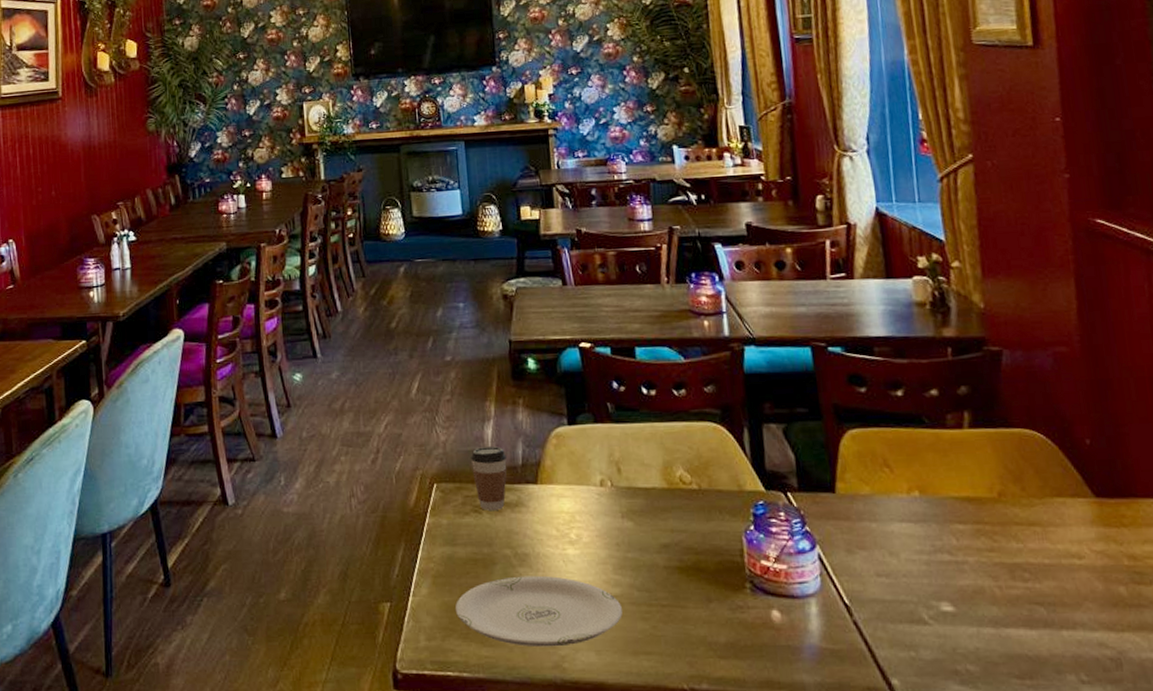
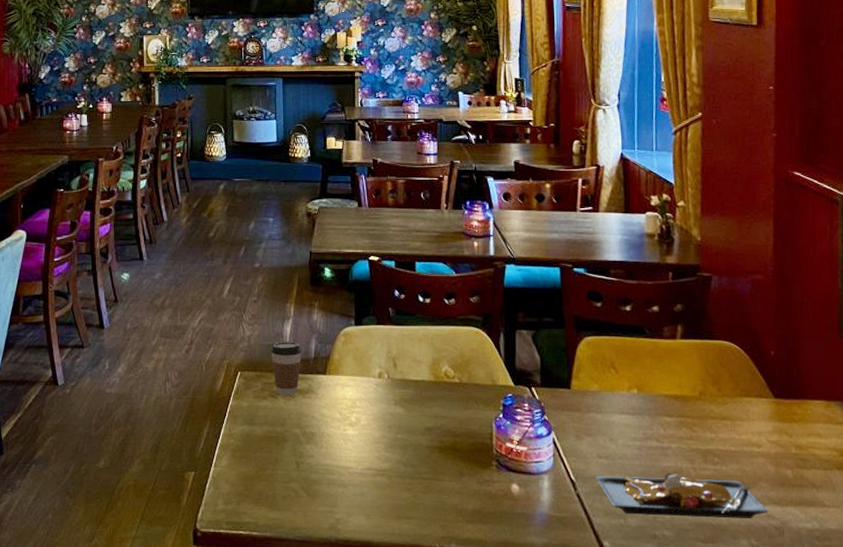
plate: present [455,575,622,648] -> none [249,451,390,512]
plate: none [874,593,1100,648] -> present [595,473,768,518]

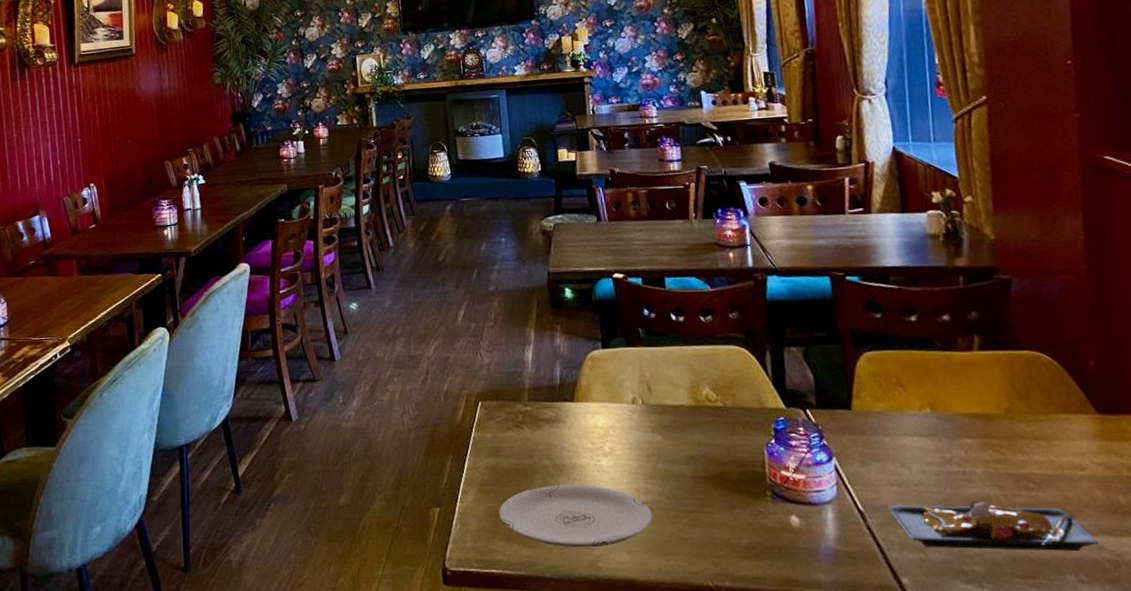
plate: none [249,451,390,512] -> present [498,484,652,548]
coffee cup: present [270,342,301,397] -> none [512,368,546,427]

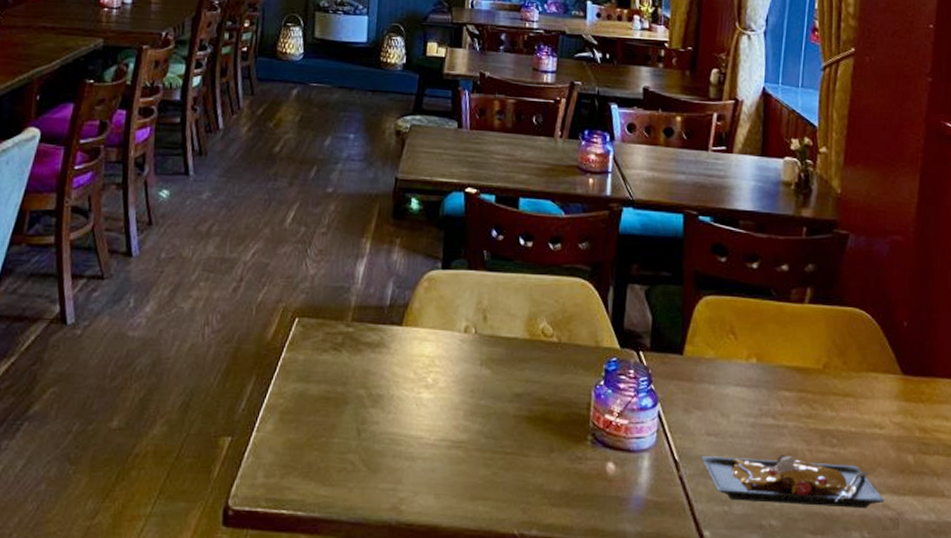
plate: present [498,484,652,548] -> none [298,417,467,489]

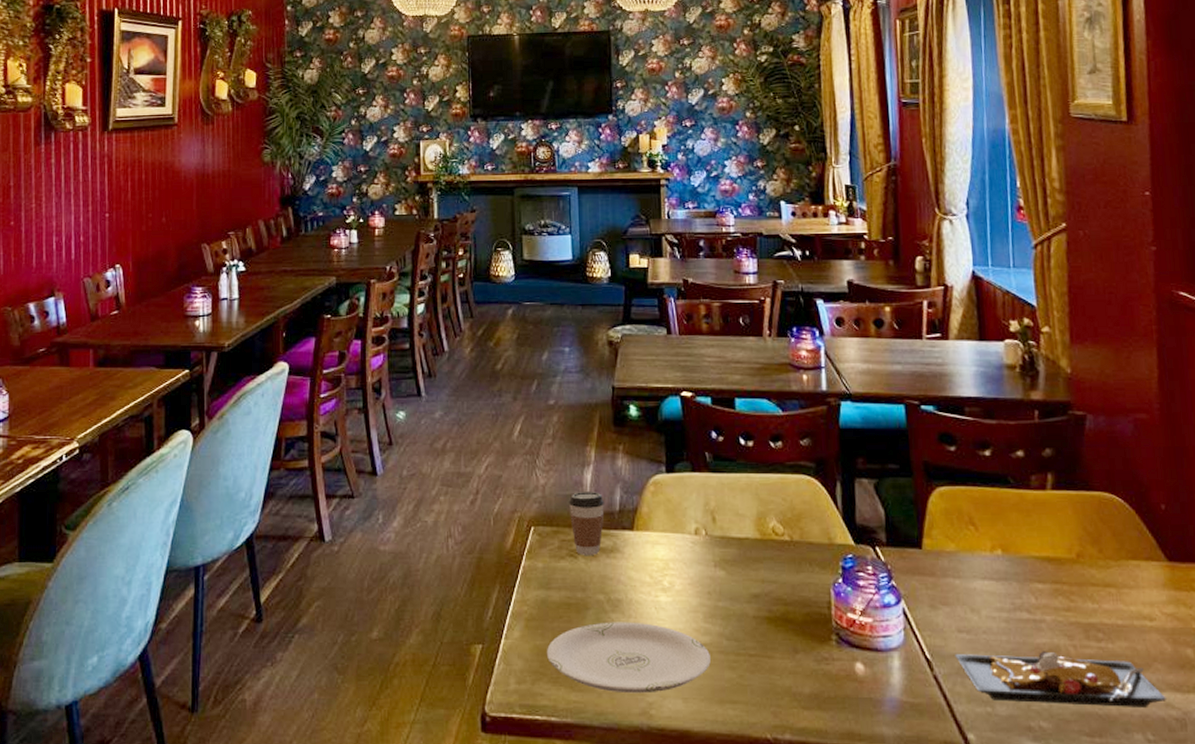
plate: none [298,417,467,489] -> present [546,622,711,694]
coffee cup: none [337,284,375,350] -> present [568,492,604,556]

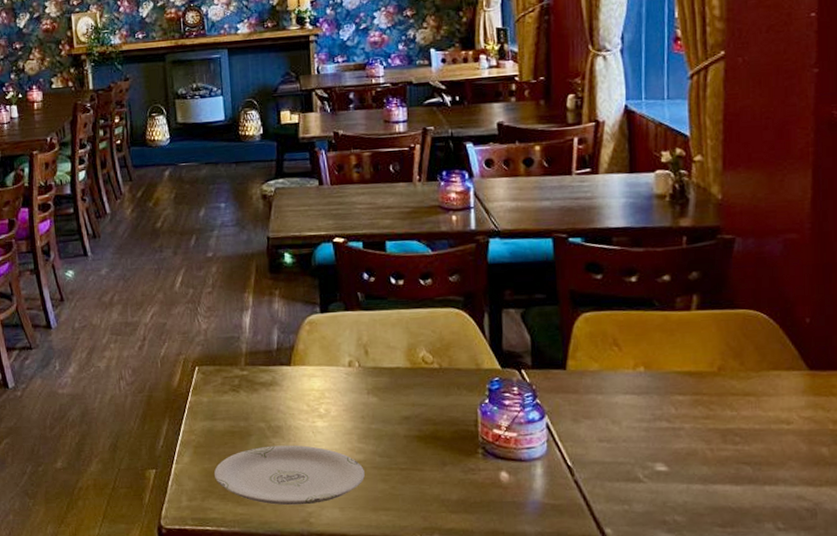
coffee cup: present [568,492,604,556] -> none [229,333,263,390]
plate: present [955,651,1166,707] -> none [595,455,798,501]

